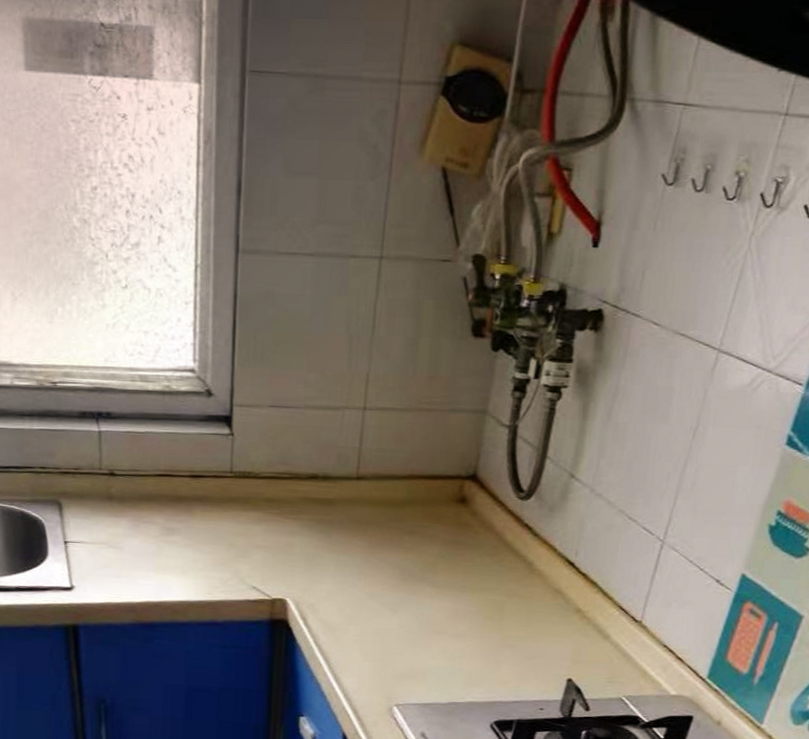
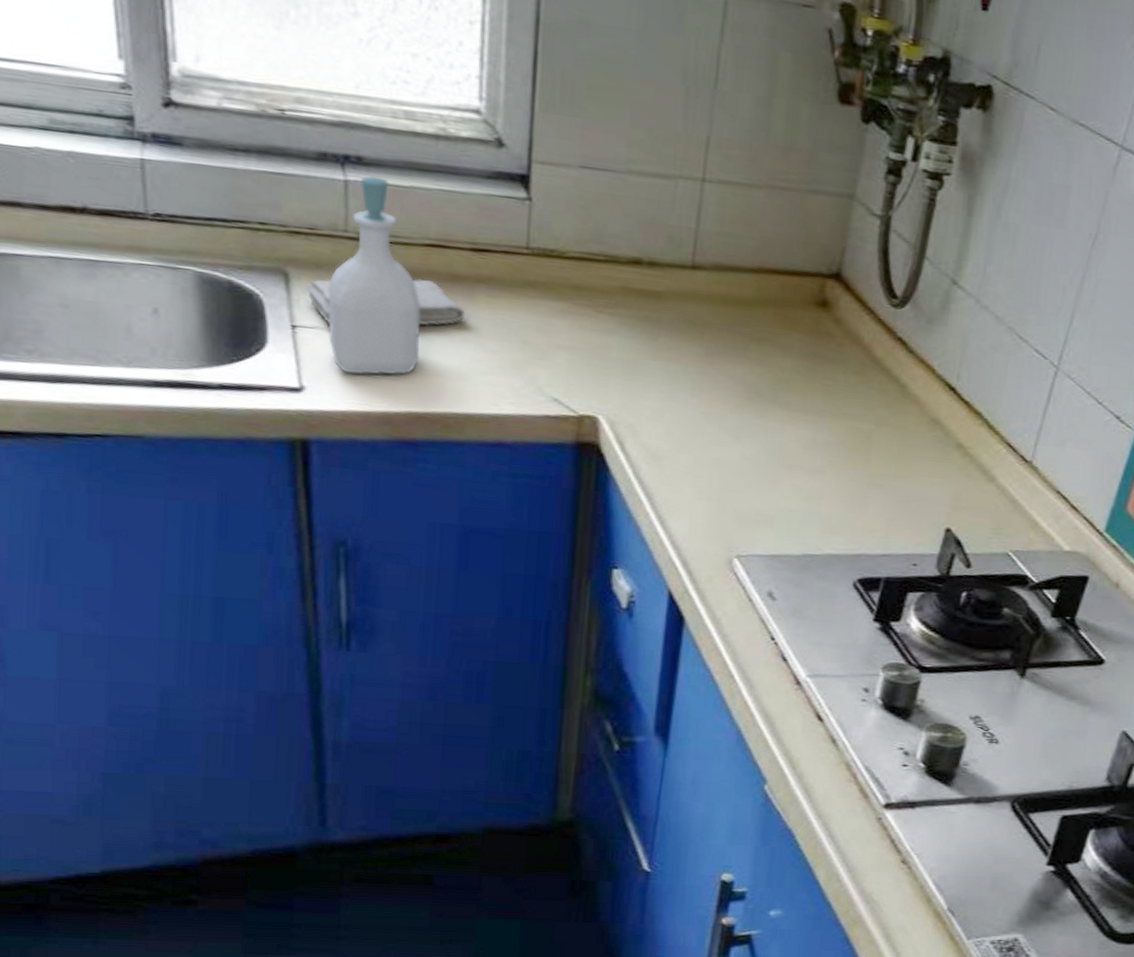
washcloth: none [73,501,187,538] -> present [305,278,466,326]
soap bottle: none [89,426,155,576] -> present [327,175,421,376]

